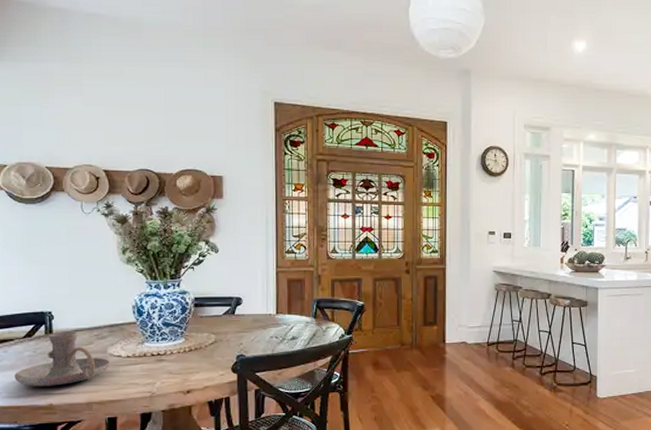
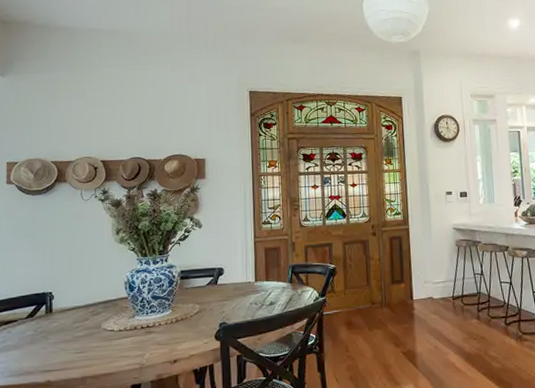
candle holder: present [14,331,111,386] -> none [16,309,104,365]

